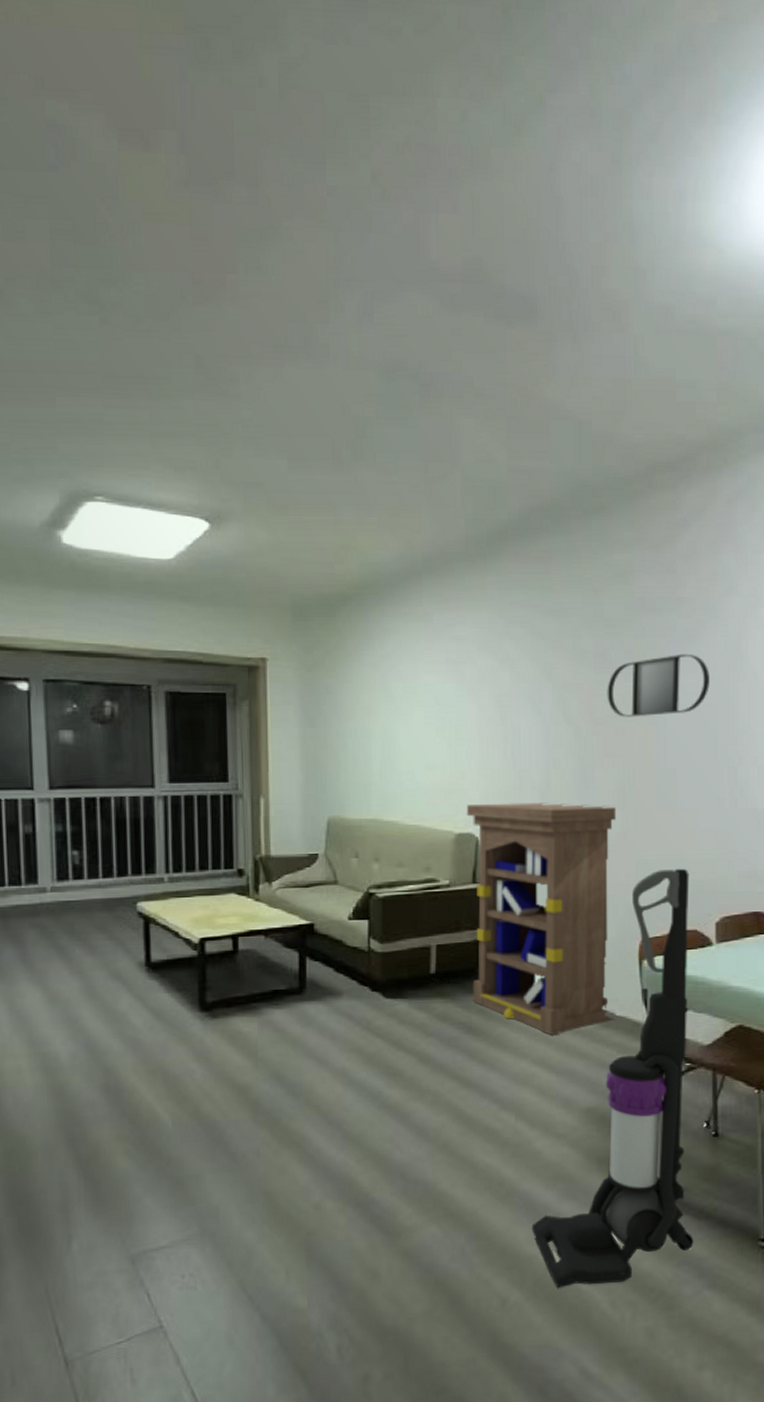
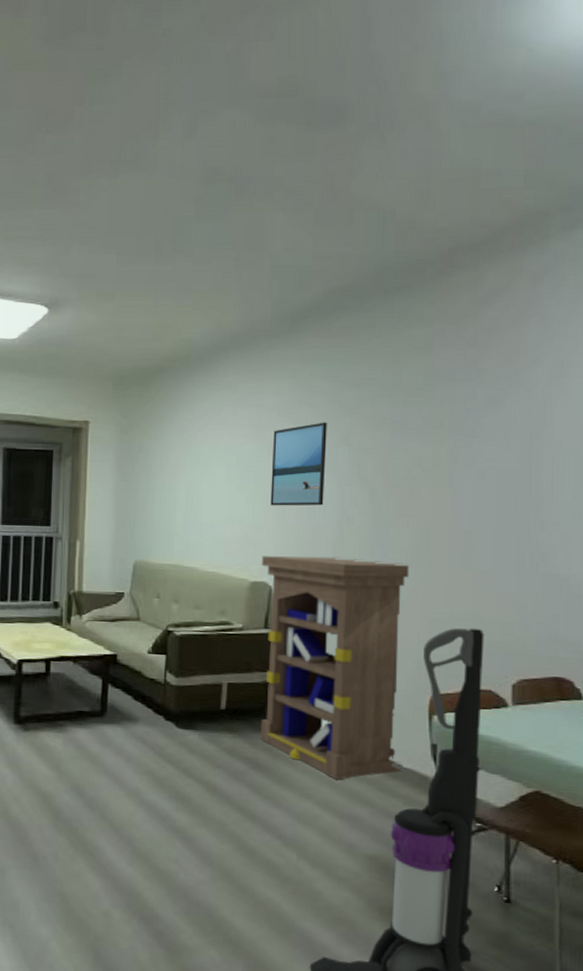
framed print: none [473,656,530,750] -> present [270,422,327,506]
home mirror: present [607,653,710,717] -> none [403,421,510,481]

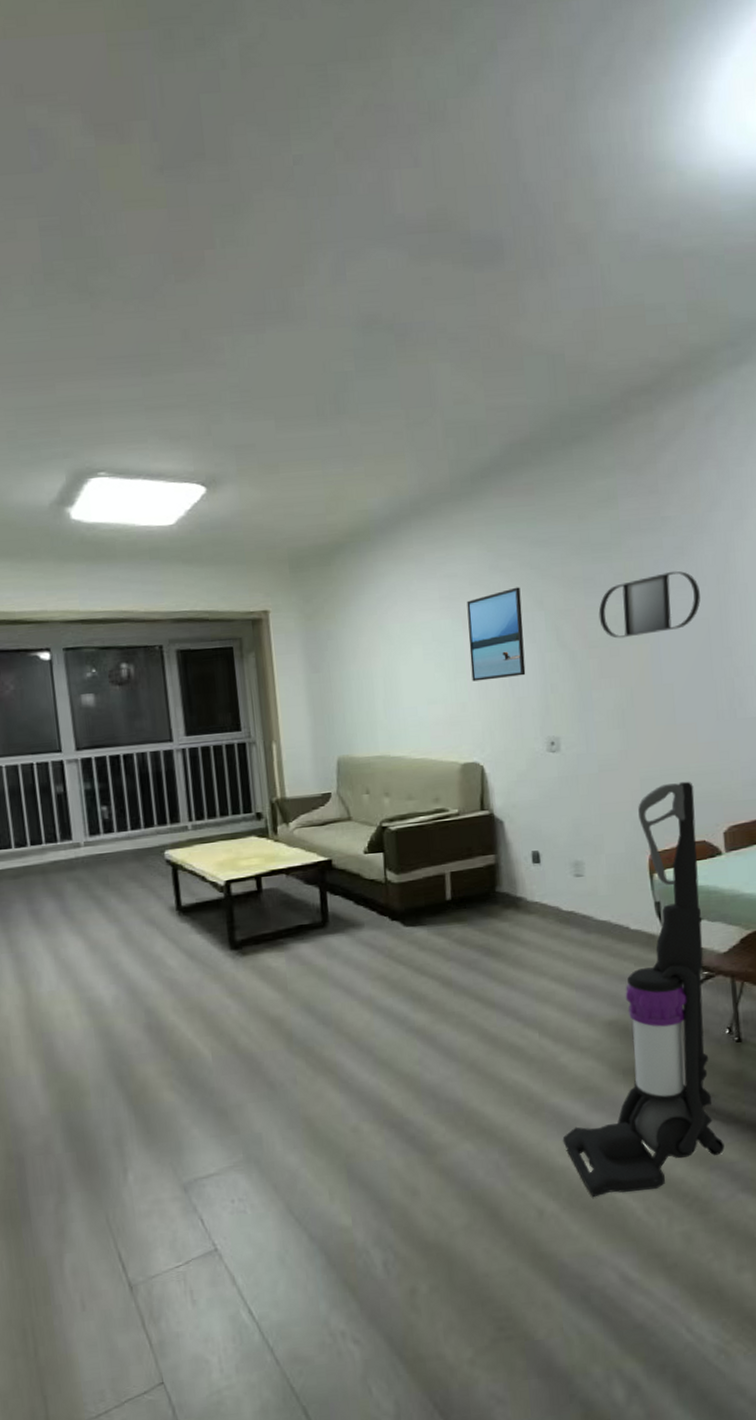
bookcase: present [260,556,410,780] -> none [469,725,632,952]
home mirror: none [403,421,510,481] -> present [598,570,701,639]

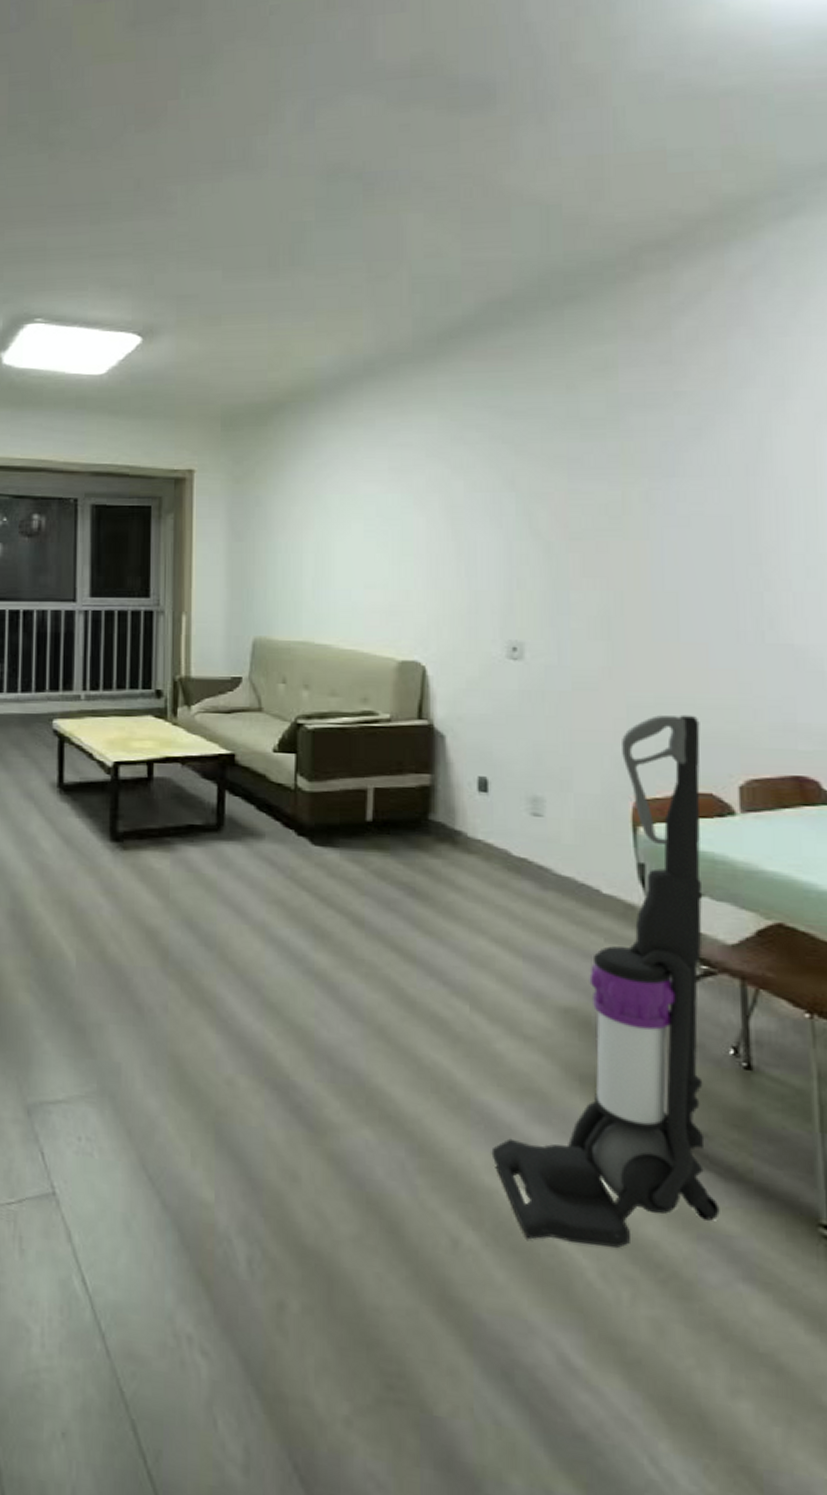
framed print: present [467,587,526,682] -> none [419,462,488,567]
home mirror: present [598,570,701,639] -> none [584,456,721,531]

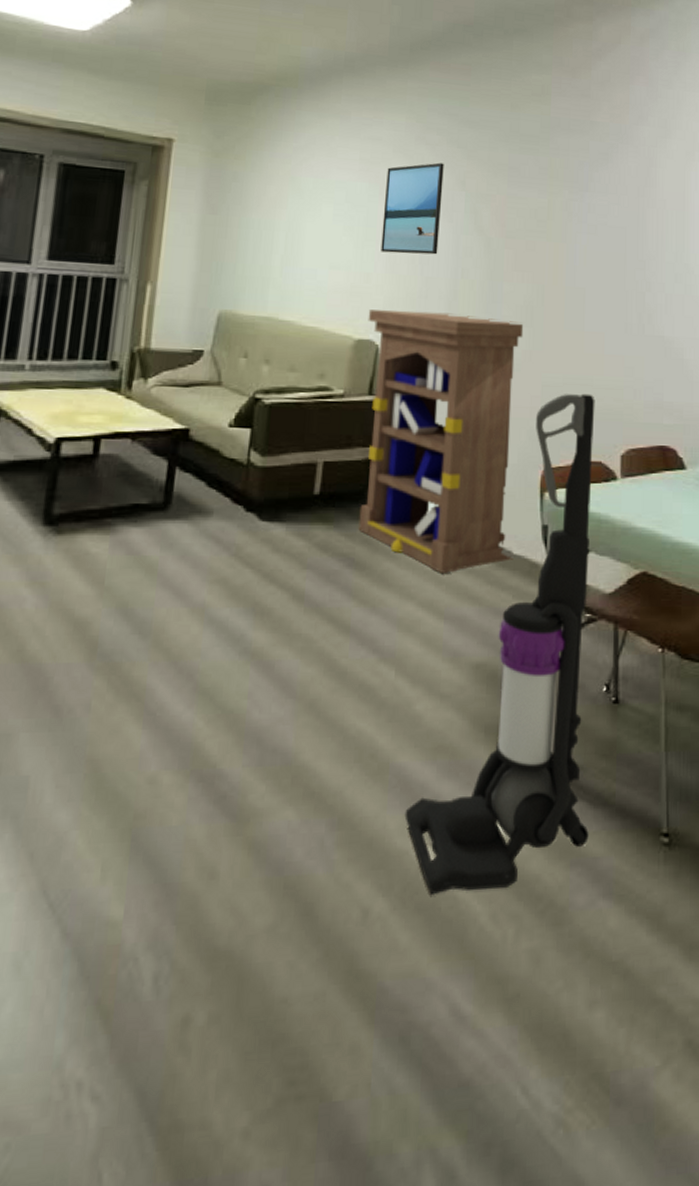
bookcase: none [411,628,603,909] -> present [358,309,524,573]
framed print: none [419,462,488,567] -> present [381,162,444,255]

